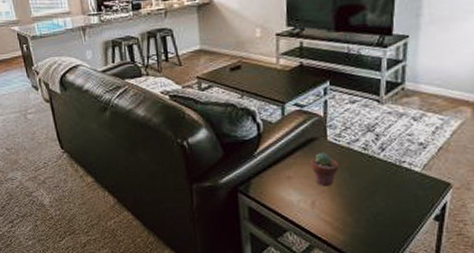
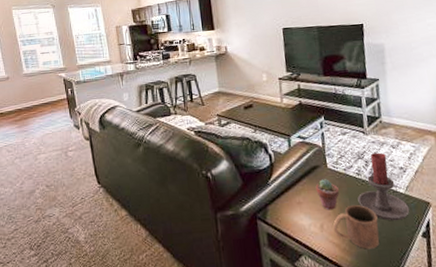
mug: none [326,183,382,229] -> present [332,205,380,249]
candle holder: none [360,125,424,202] -> present [357,152,410,221]

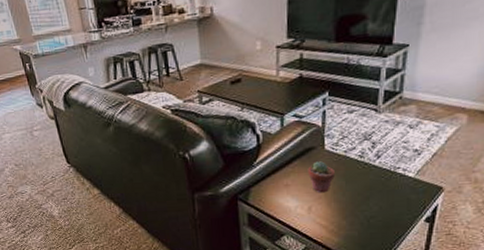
mug: present [332,205,380,249] -> none [322,188,376,232]
candle holder: present [357,152,410,221] -> none [356,133,416,206]

